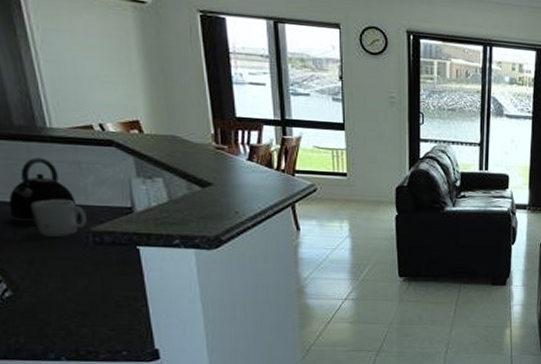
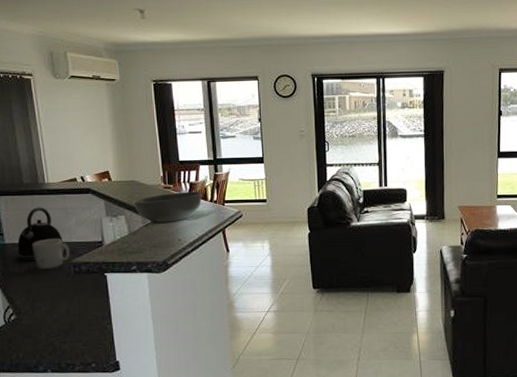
bowl: none [174,155,266,192] -> present [133,191,202,224]

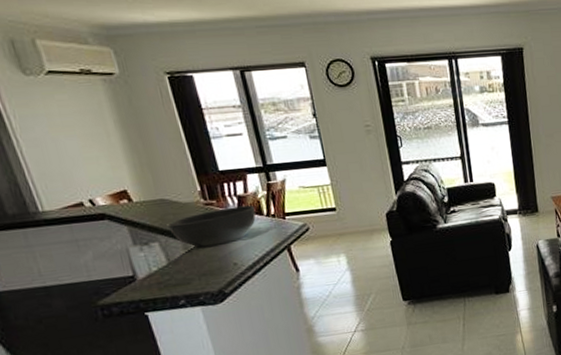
kettle: present [17,207,65,262] -> none [15,242,86,311]
mug: present [32,239,70,269] -> none [37,278,93,318]

